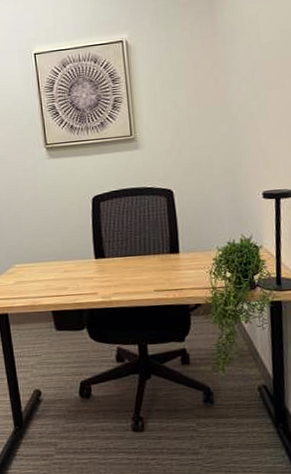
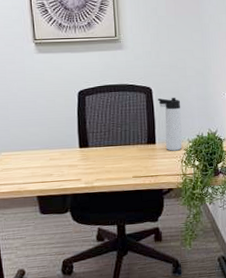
thermos bottle: none [179,200,211,261] -> present [157,98,182,151]

